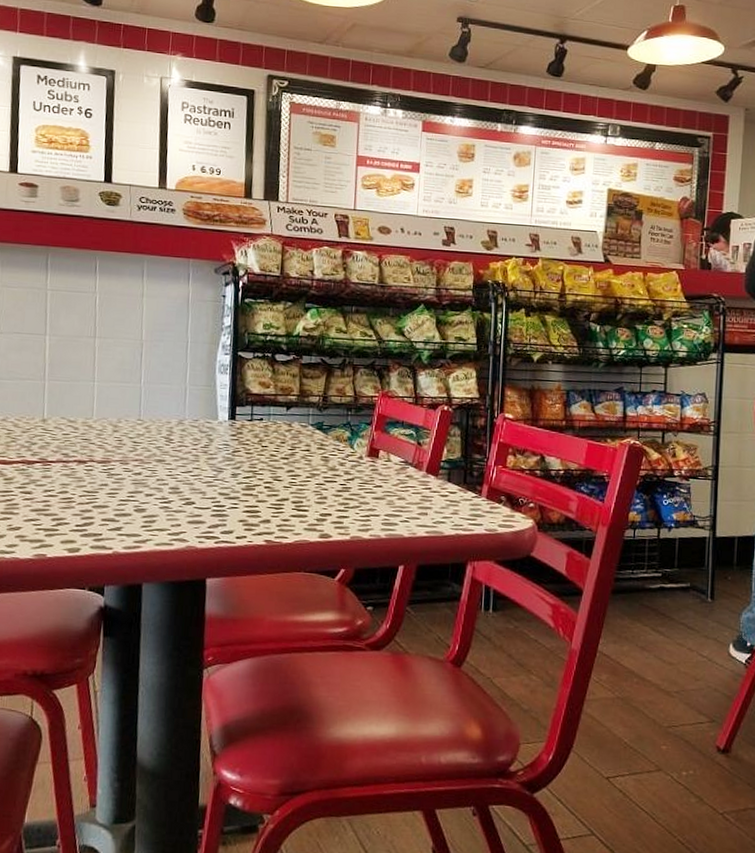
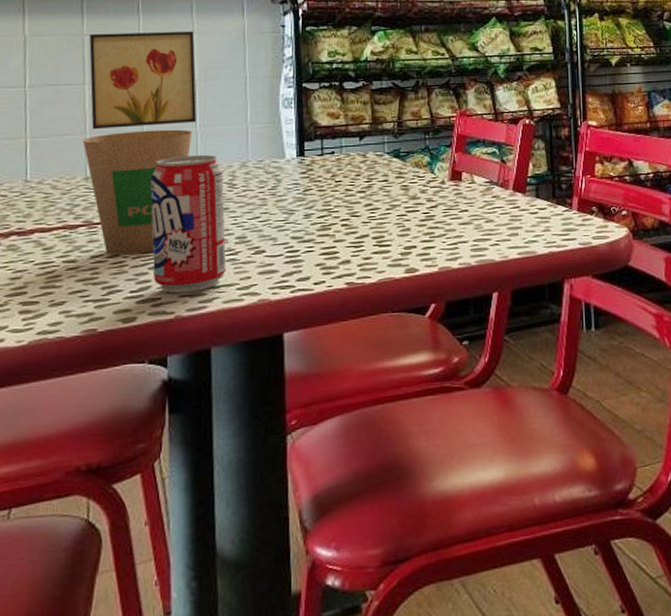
paper cup: none [41,381,137,493] -> present [82,129,193,255]
wall art: none [50,289,144,380] -> present [89,31,197,130]
beverage can: none [96,408,162,533] -> present [150,154,227,294]

